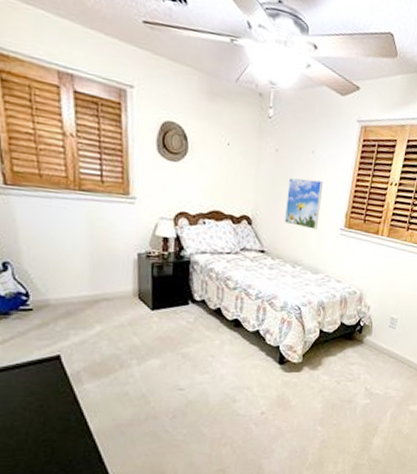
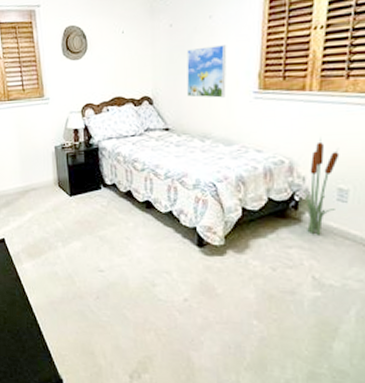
decorative plant: none [362,276,395,354] -> present [298,138,340,235]

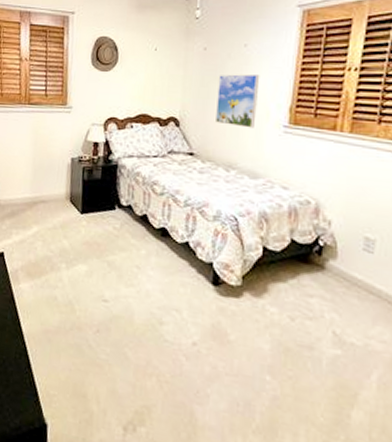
decorative plant: present [298,138,340,235] -> none [322,182,368,286]

